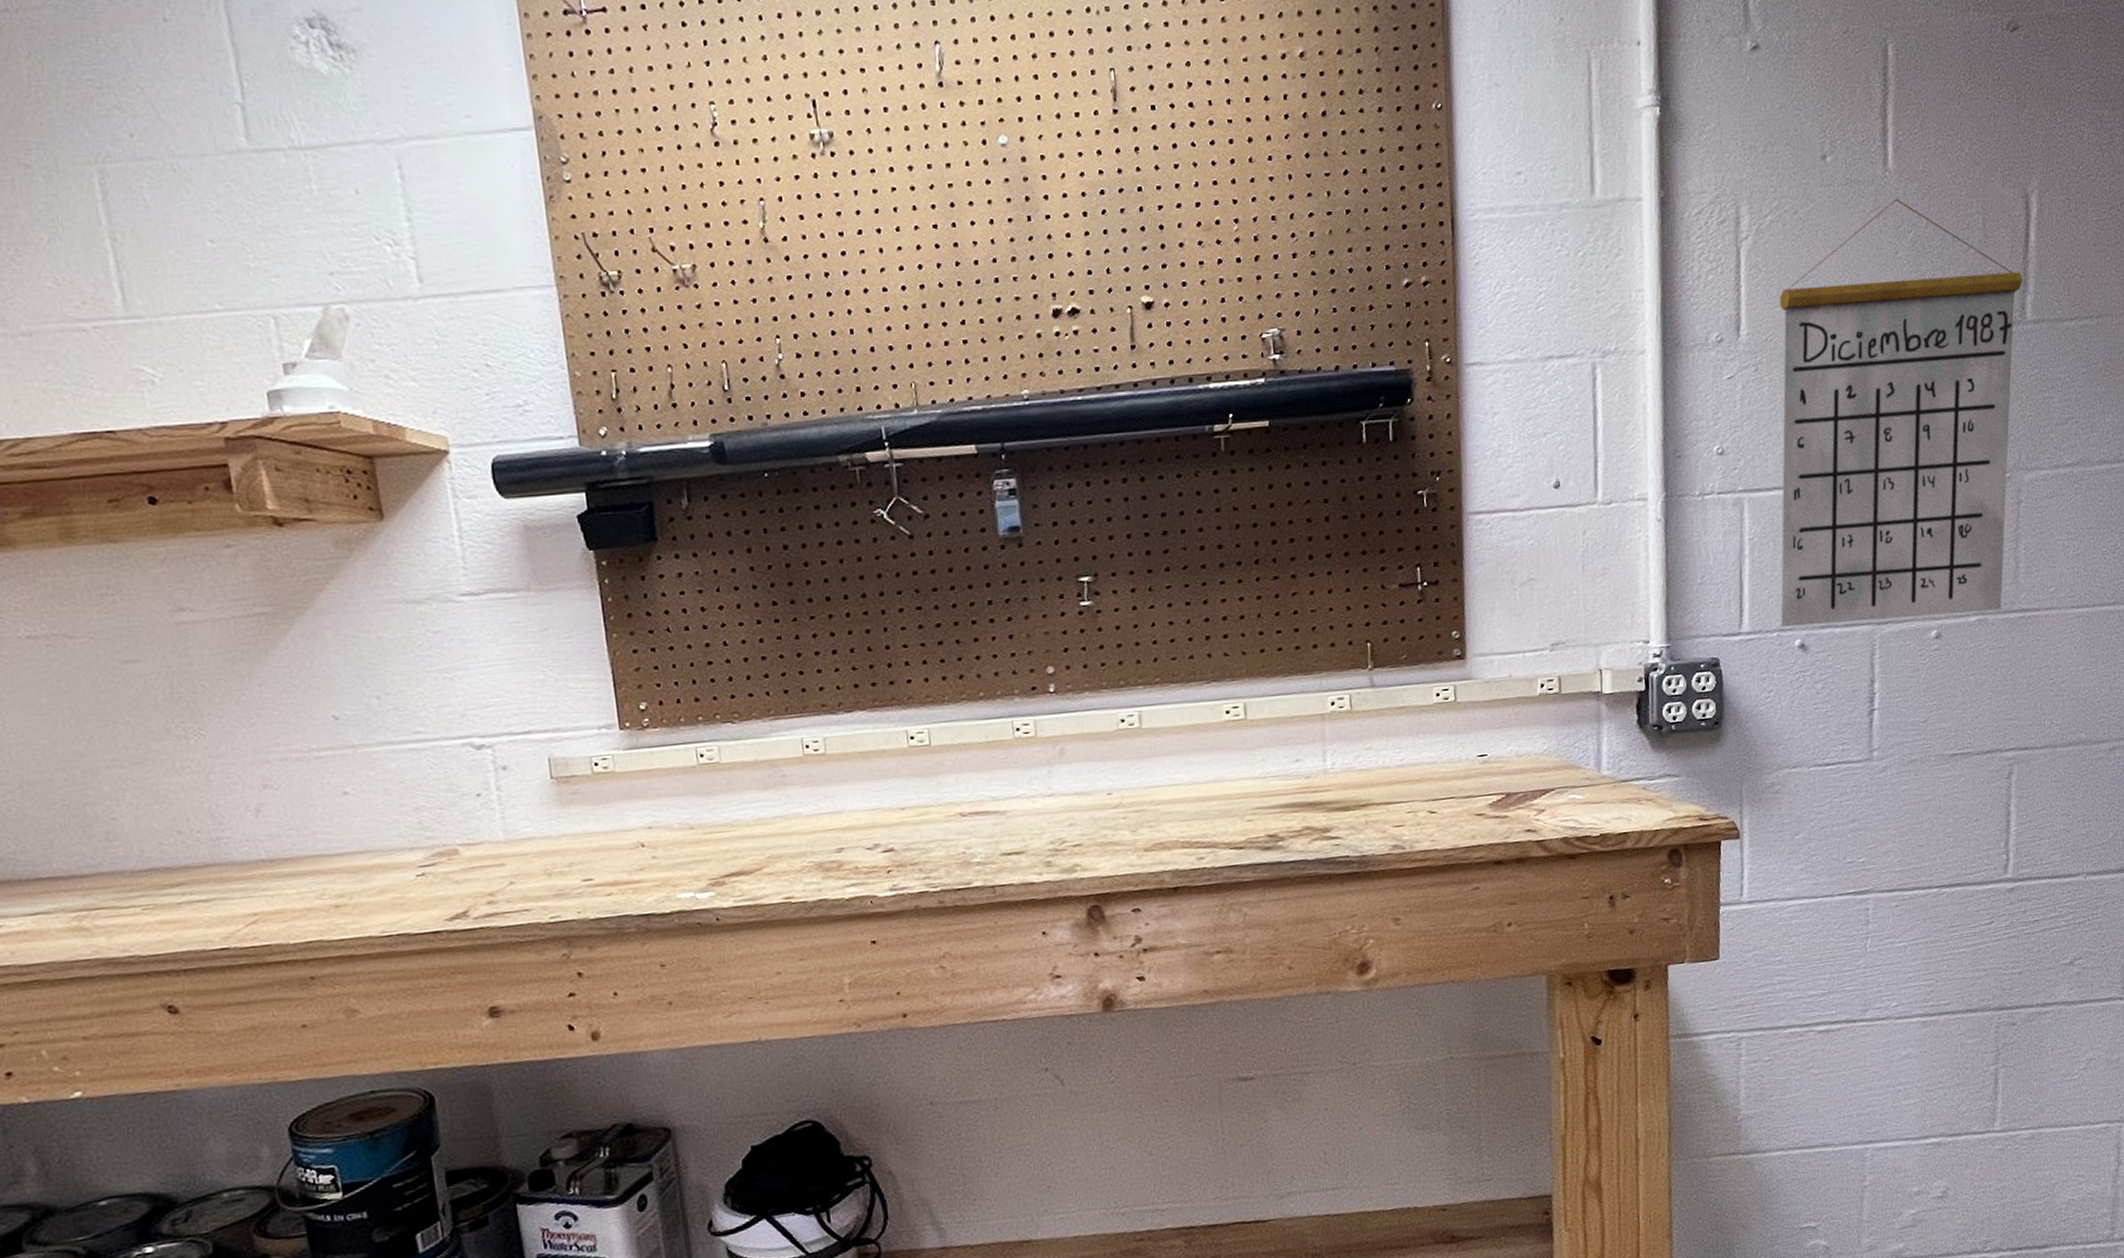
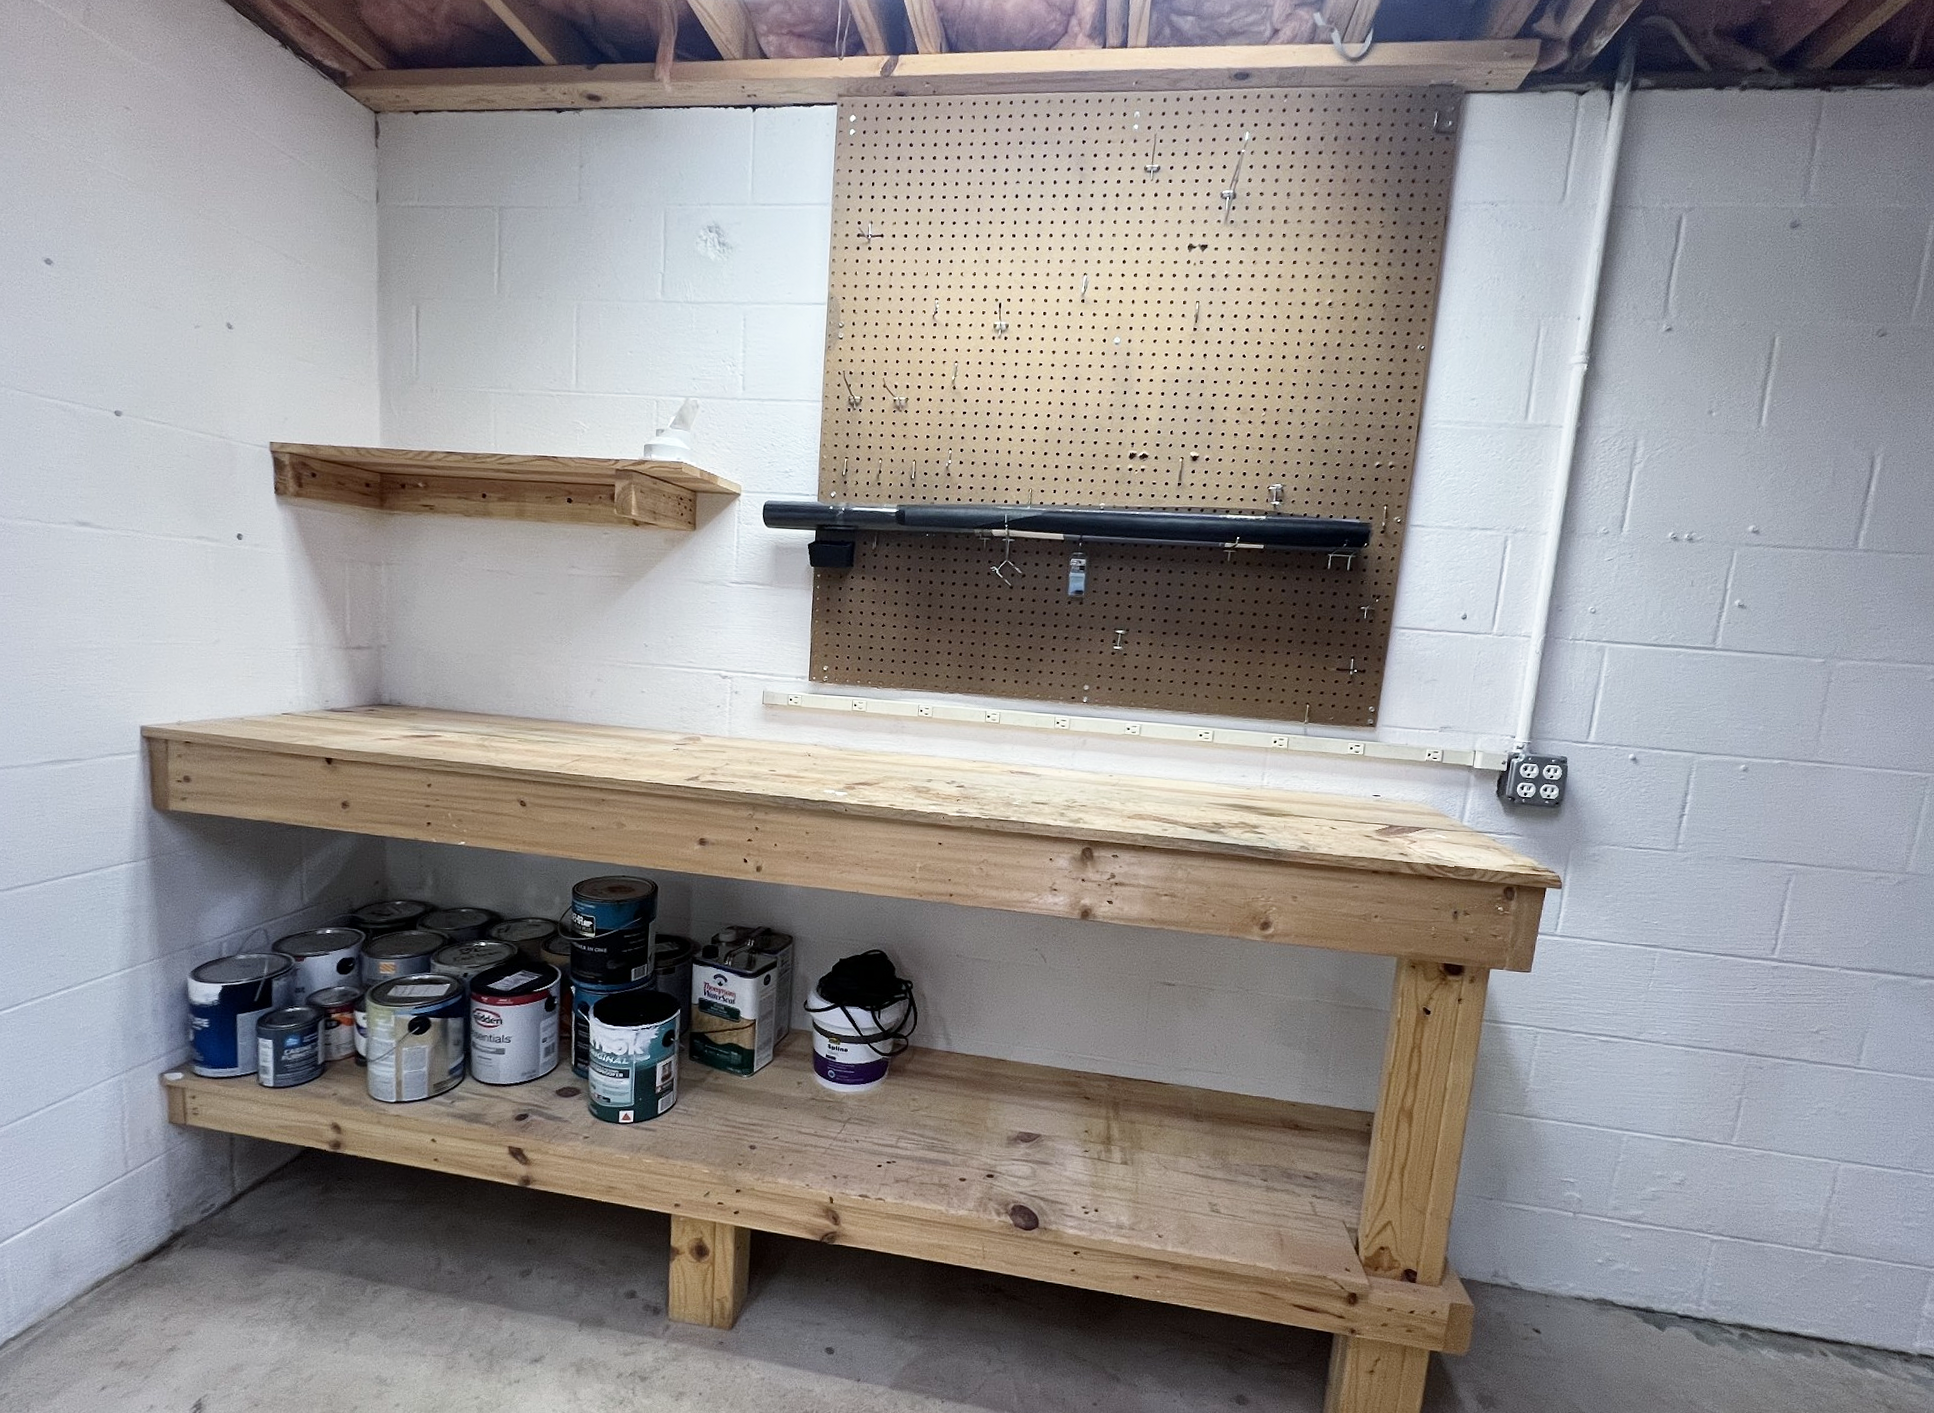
calendar: present [1779,198,2023,628] -> none [1620,448,1860,759]

